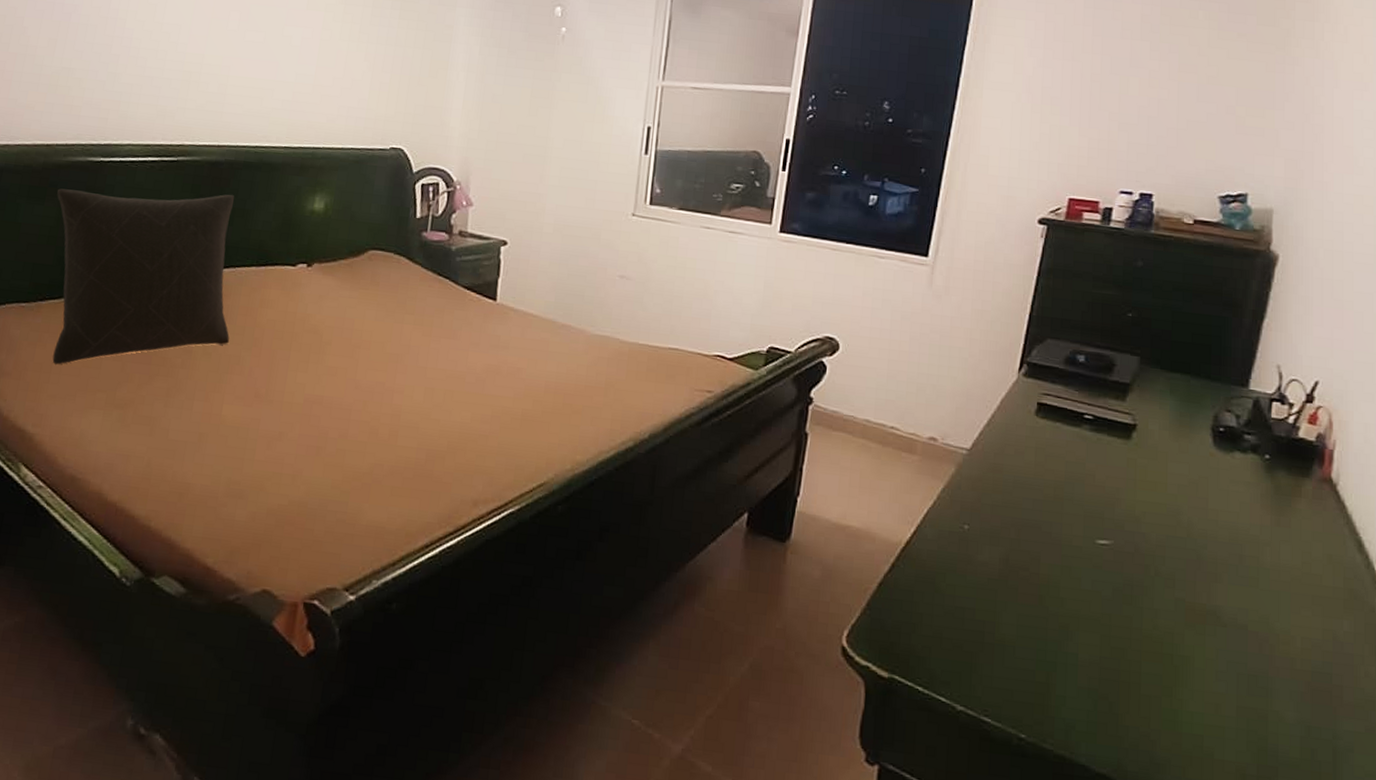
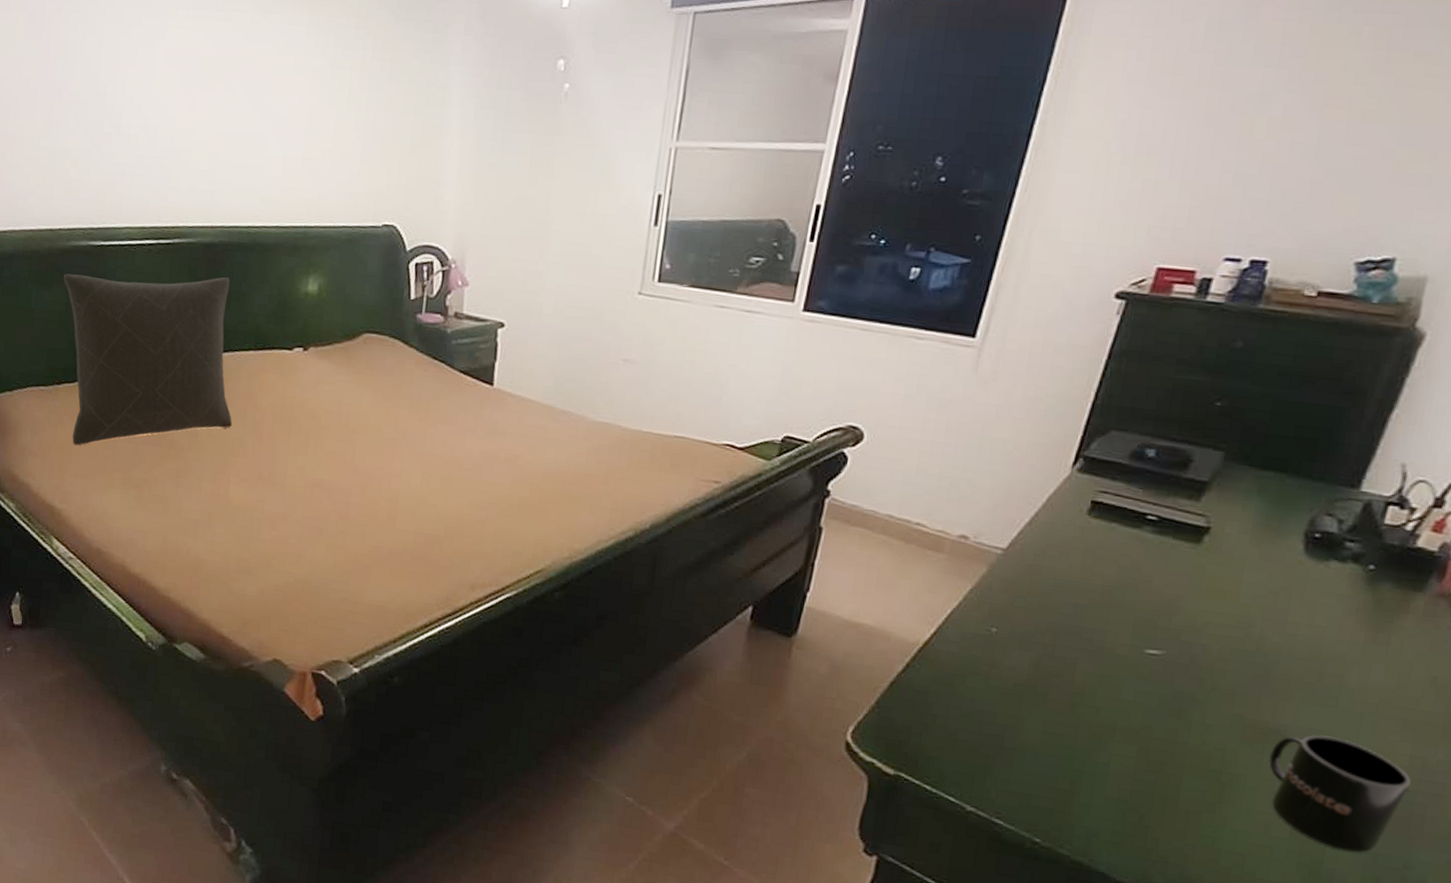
mug: none [1210,614,1327,726] -> present [1268,734,1412,853]

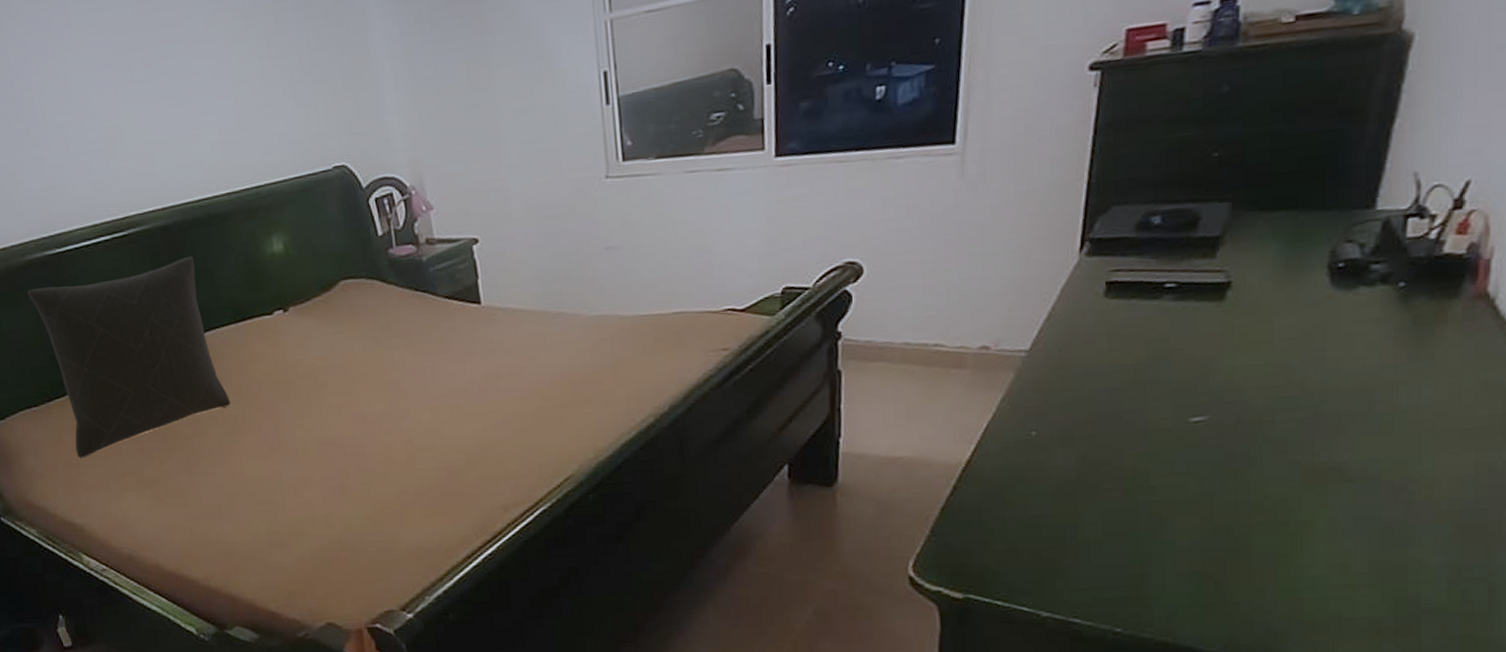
mug: present [1268,734,1412,853] -> none [1333,462,1482,572]

